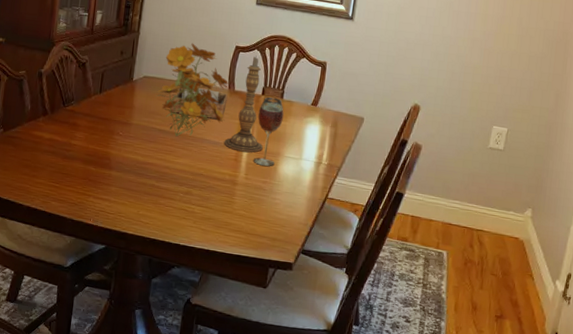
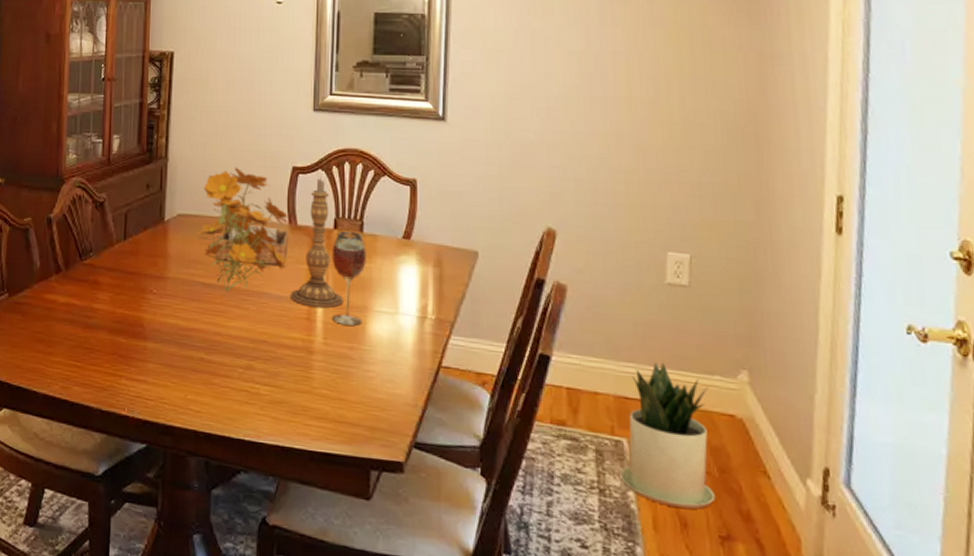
planter: none [438,201,504,298] -> present [620,362,716,509]

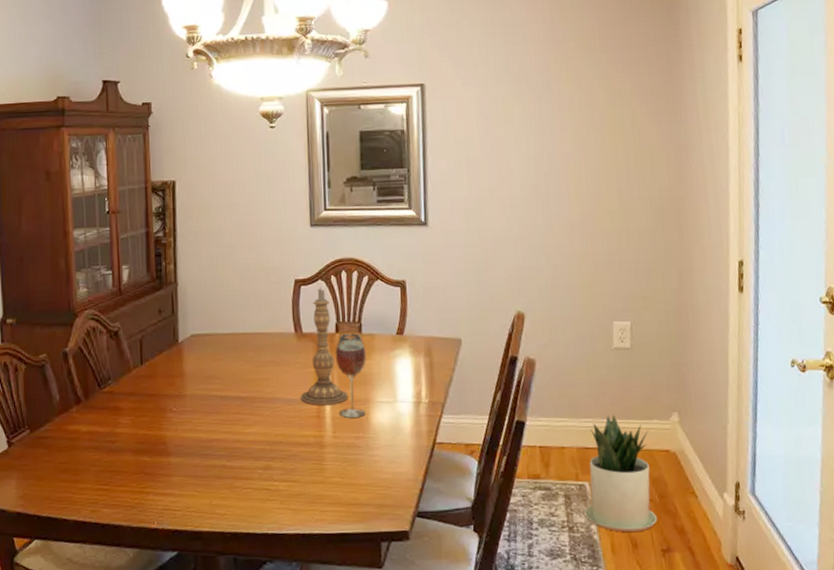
flower arrangement: present [195,167,289,292] -> none [209,285,296,402]
napkin holder: present [216,225,289,265] -> none [230,337,296,373]

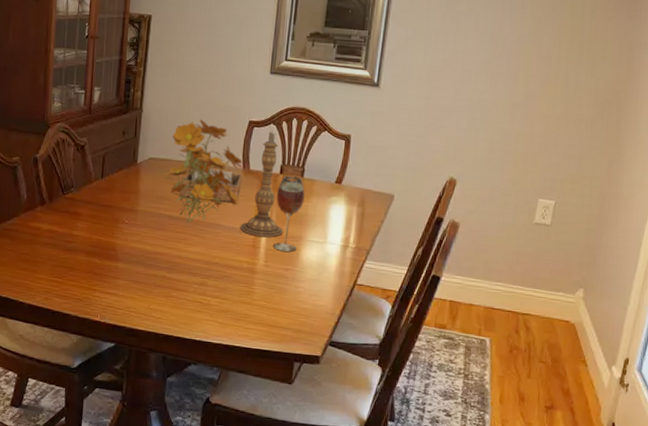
flower arrangement: none [209,285,296,402] -> present [163,119,243,223]
napkin holder: none [230,337,296,373] -> present [180,168,243,202]
planter: present [584,414,658,533] -> none [481,282,553,388]

